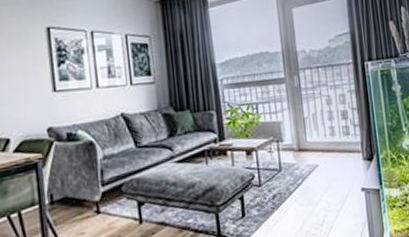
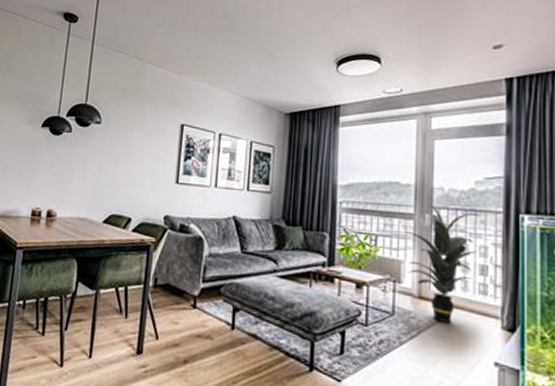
indoor plant: none [279,67,338,167] -> present [404,204,480,323]

